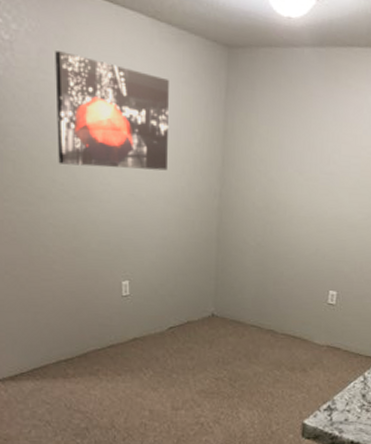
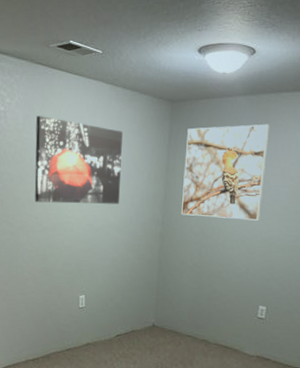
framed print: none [241,81,341,195] -> present [180,124,270,221]

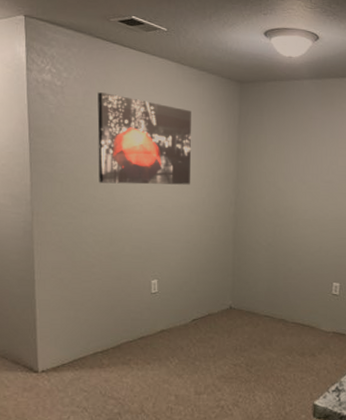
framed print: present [180,124,270,221] -> none [253,107,336,200]

